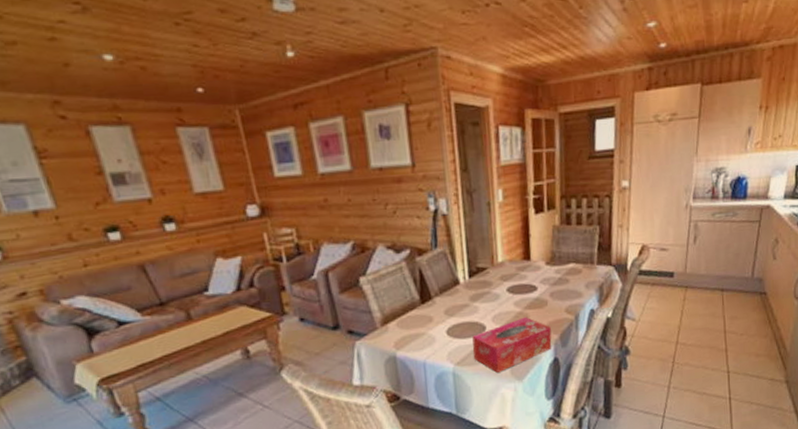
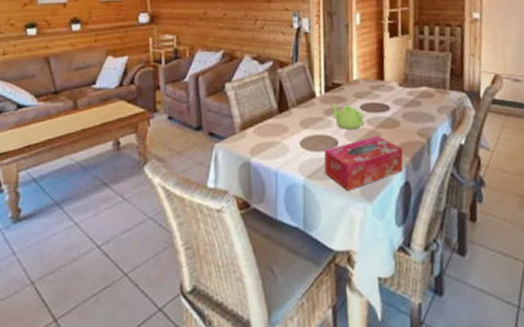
teapot: none [476,288,512,315] -> present [331,103,365,130]

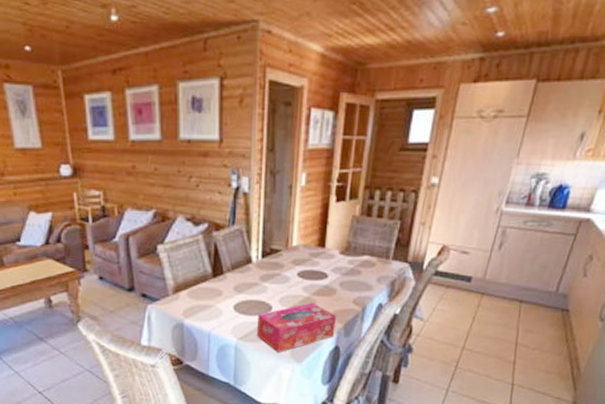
teapot: present [331,103,365,130] -> none [267,269,301,297]

